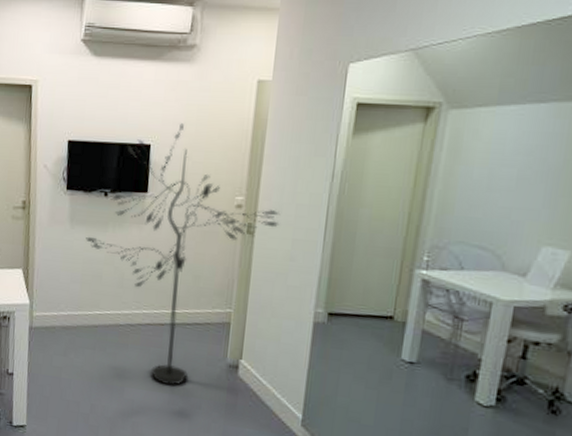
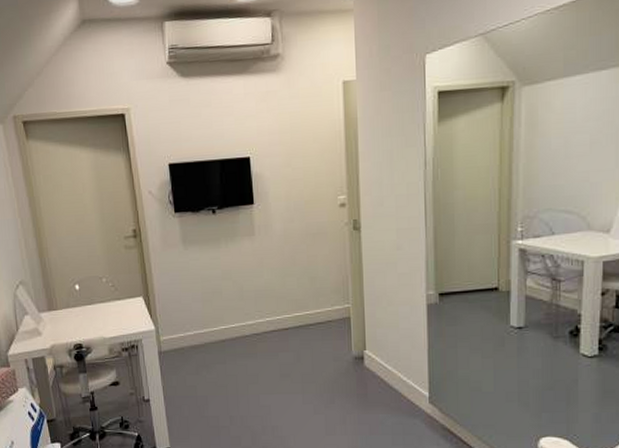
floor lamp: present [86,123,281,385] -> none [201,132,383,385]

